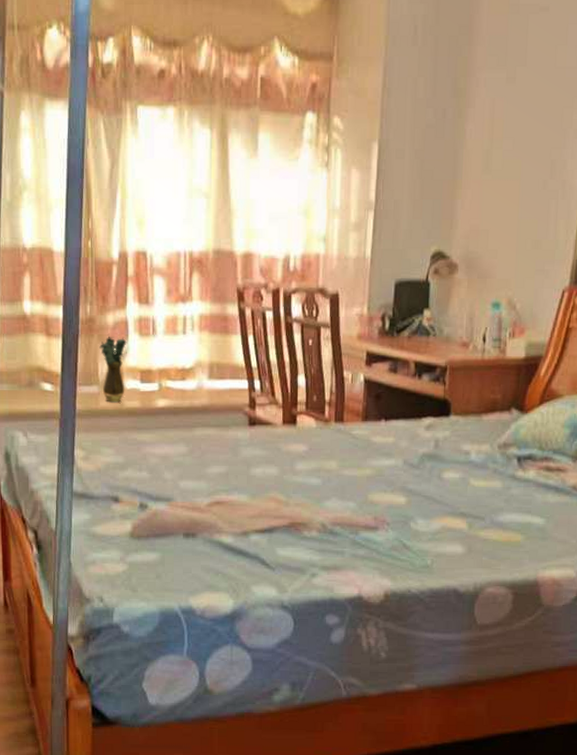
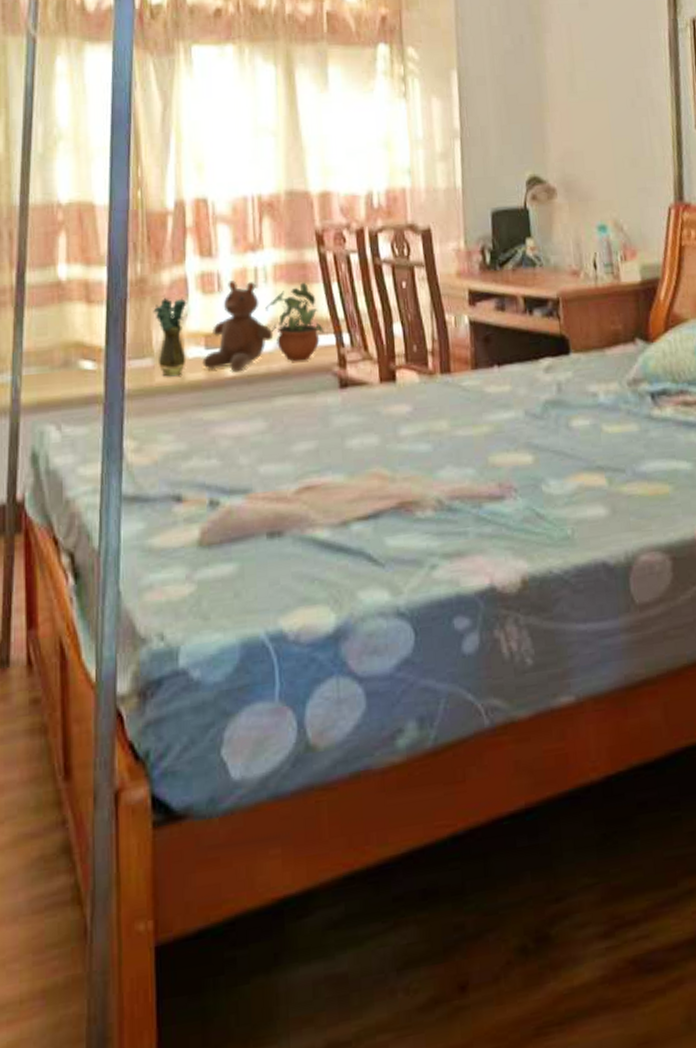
teddy bear: none [138,325,197,404] -> present [202,279,274,373]
potted plant: none [191,333,239,400] -> present [265,282,324,361]

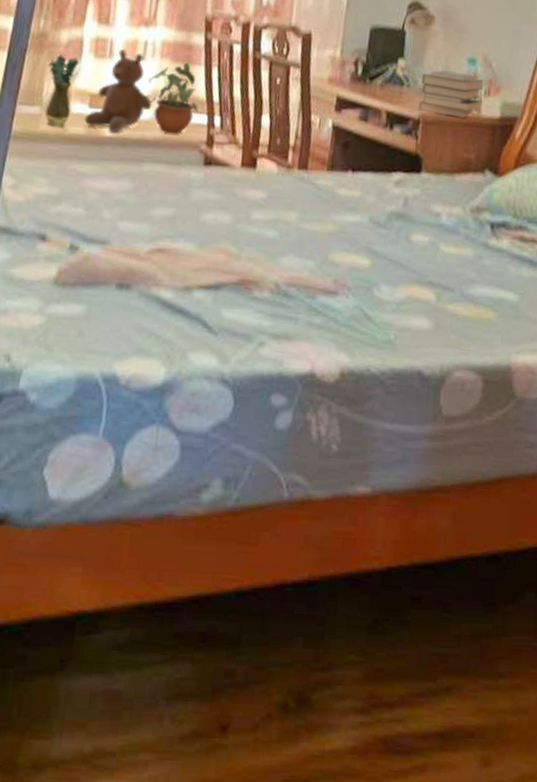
books: none [554,242,621,290] -> present [418,70,484,118]

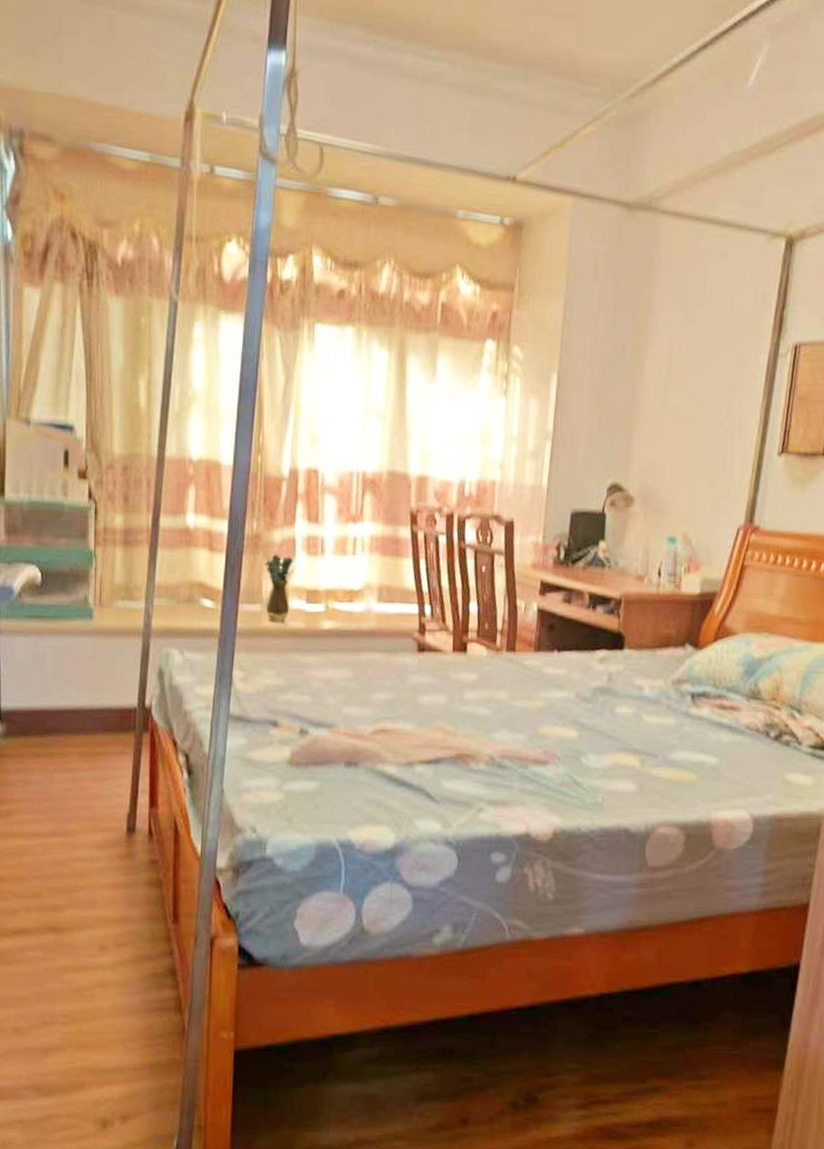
teddy bear: present [84,48,152,134] -> none [303,545,365,626]
potted plant: present [148,62,198,134] -> none [360,555,409,624]
books: present [418,70,484,118] -> none [620,551,684,595]

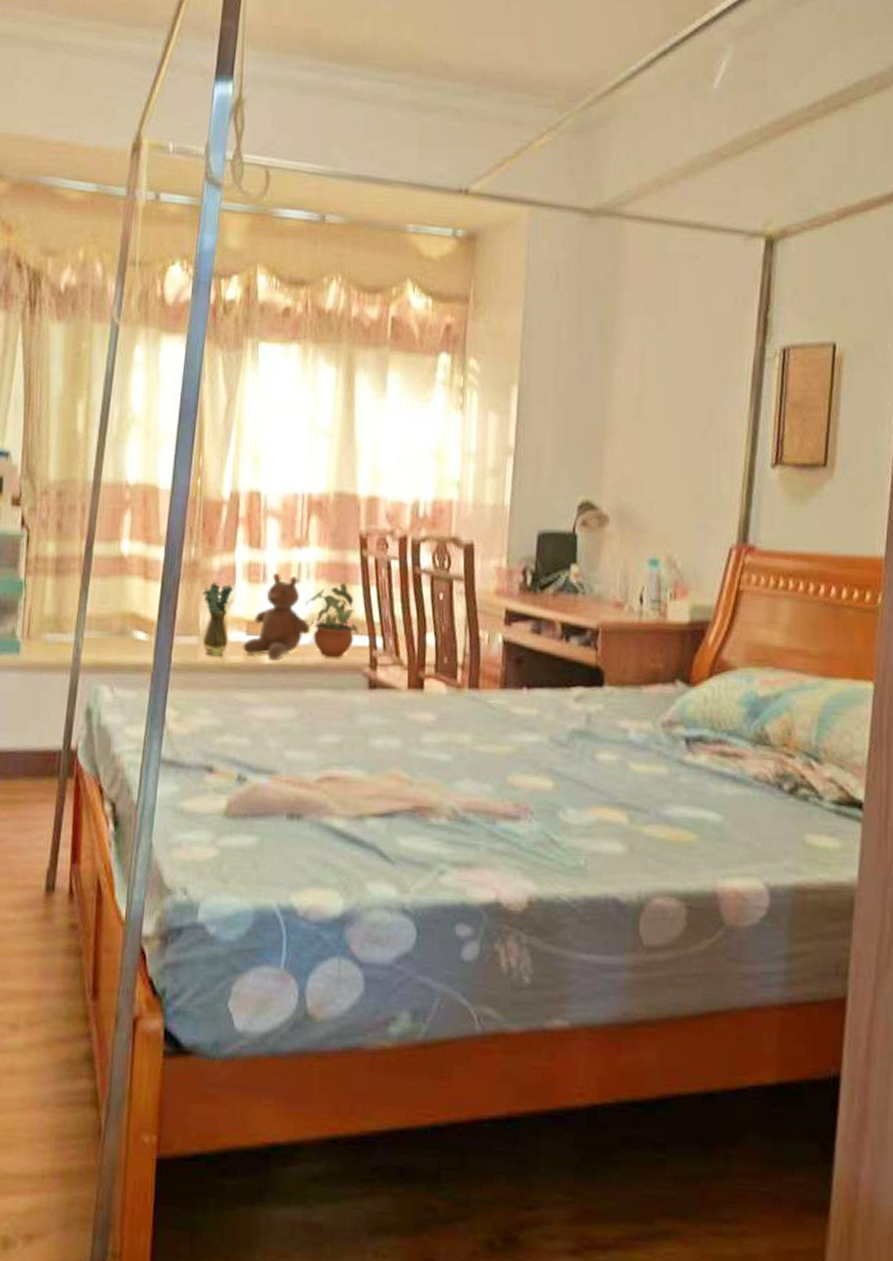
teddy bear: none [303,545,365,626] -> present [242,572,311,661]
potted plant: none [360,555,409,624] -> present [305,582,358,658]

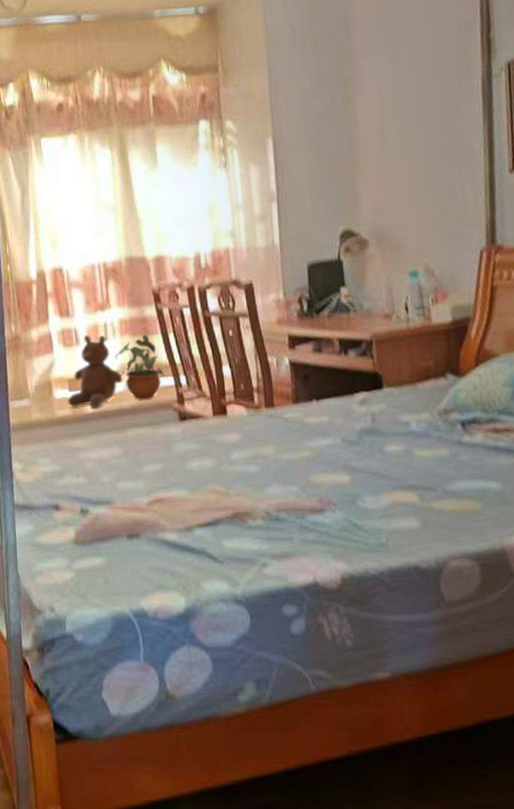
vase: present [202,579,234,657] -> none [27,348,55,414]

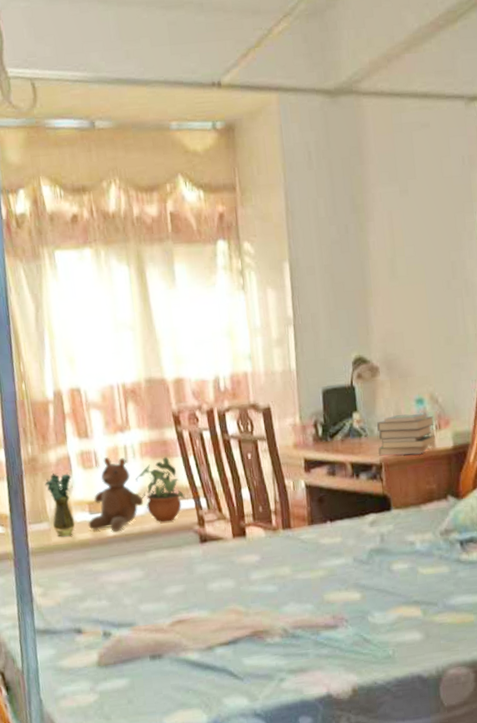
vase: none [27,348,55,414] -> present [45,470,75,537]
books: none [367,287,432,332] -> present [377,413,436,456]

